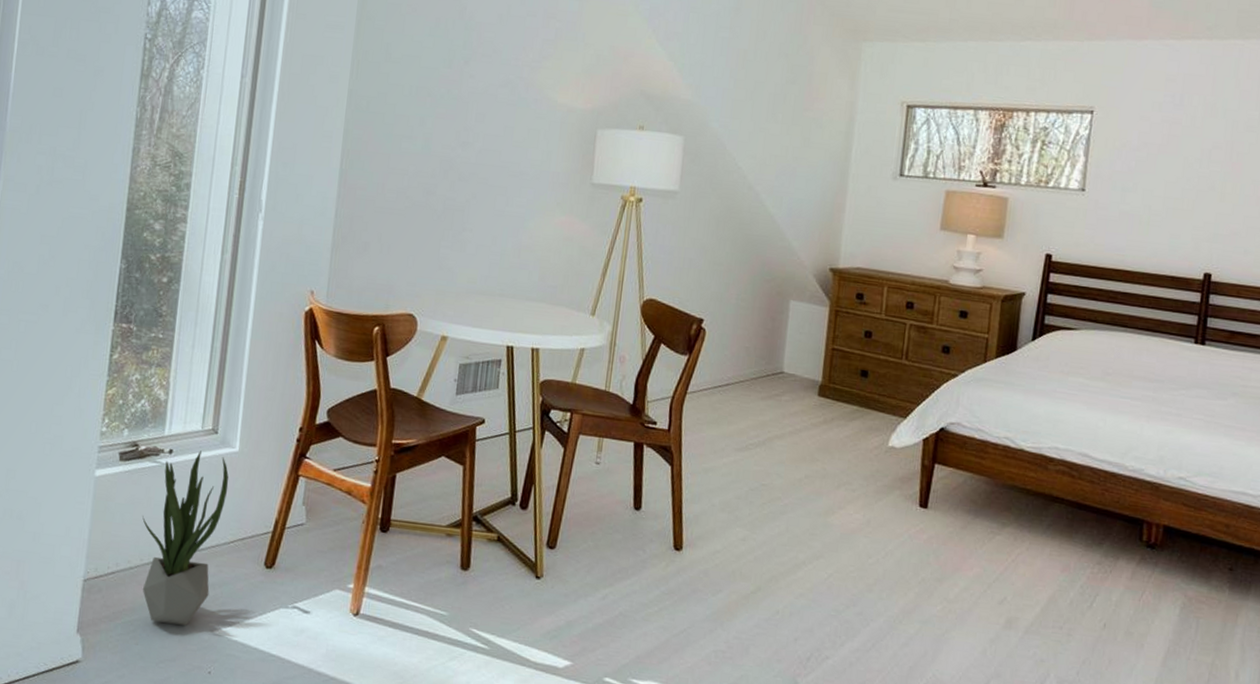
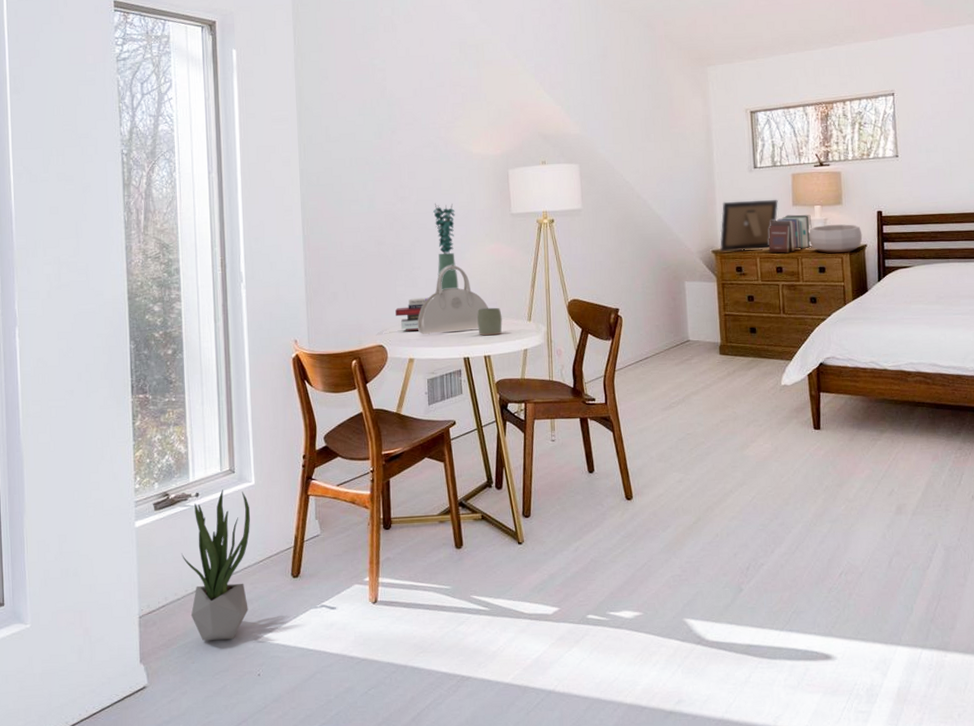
books: none [434,264,477,305] -> present [395,297,429,332]
handbag: none [457,232,547,315] -> present [417,265,489,335]
vase: none [491,156,525,263] -> present [433,203,459,290]
mug: none [529,290,561,326] -> present [477,307,503,336]
picture frame: none [839,211,923,277] -> present [719,199,778,252]
books: none [899,240,961,287] -> present [768,214,812,254]
decorative bowl: none [953,259,1022,299] -> present [808,224,863,254]

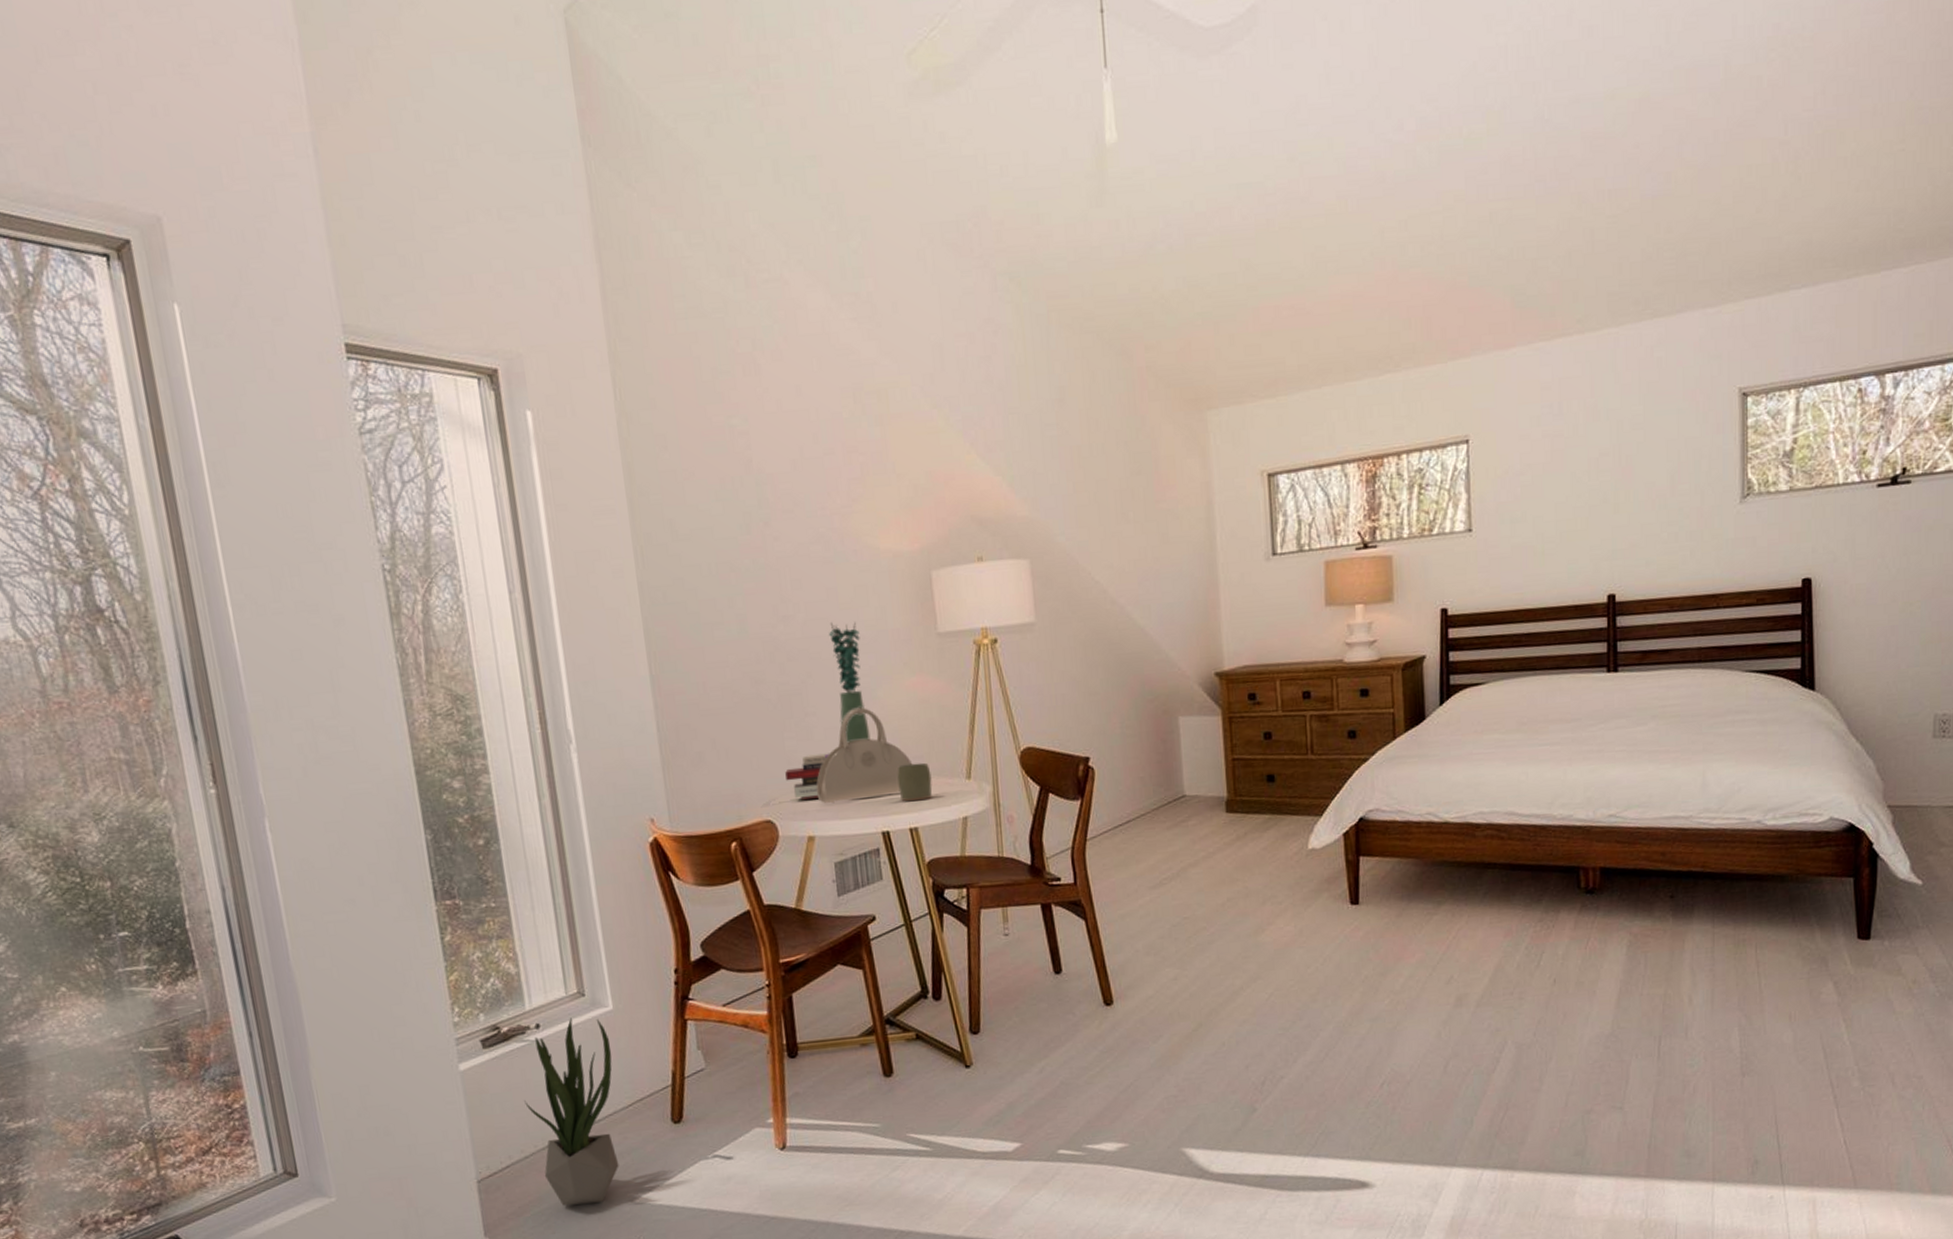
picture frame: present [719,199,778,252] -> none [1225,597,1306,673]
books: present [768,214,812,254] -> none [1291,617,1351,673]
decorative bowl: present [808,224,863,254] -> none [1346,628,1420,670]

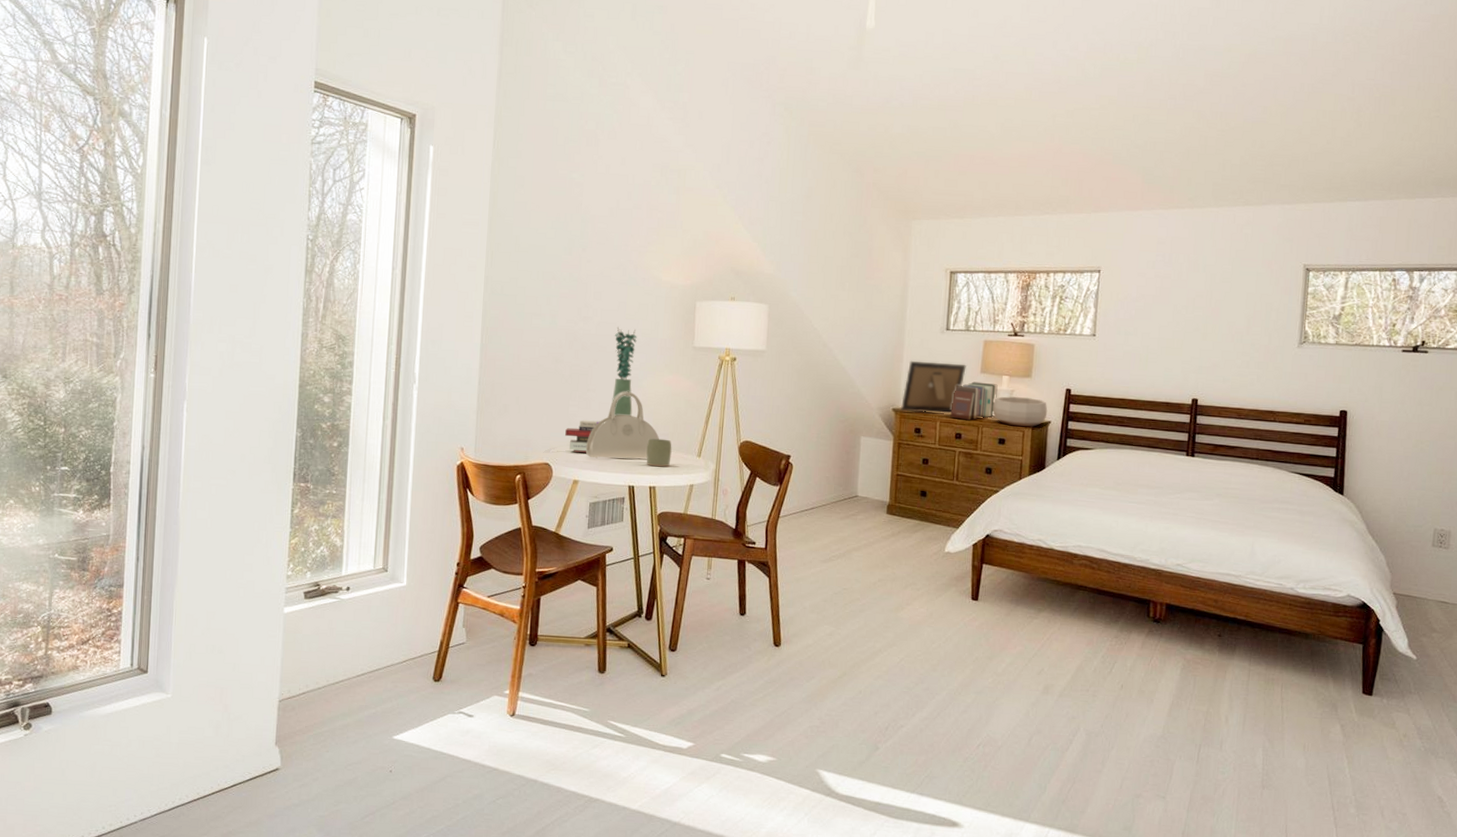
potted plant: present [524,1018,619,1206] -> none [327,587,399,733]
picture frame: none [1225,597,1306,673] -> present [900,360,966,413]
books: none [1291,617,1351,673] -> present [949,381,998,420]
decorative bowl: none [1346,628,1420,670] -> present [992,396,1048,427]

